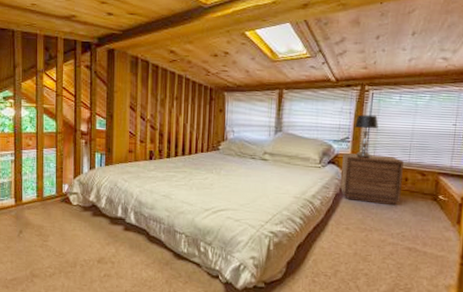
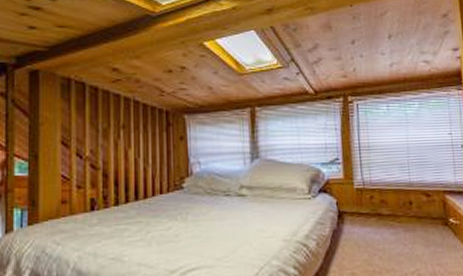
nightstand: present [340,152,404,206] -> none [334,176,409,238]
table lamp: present [354,114,378,158] -> none [342,129,369,182]

